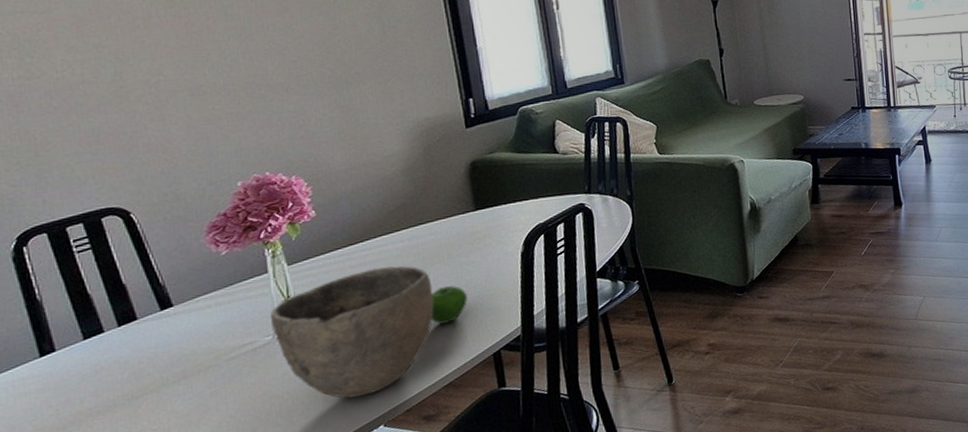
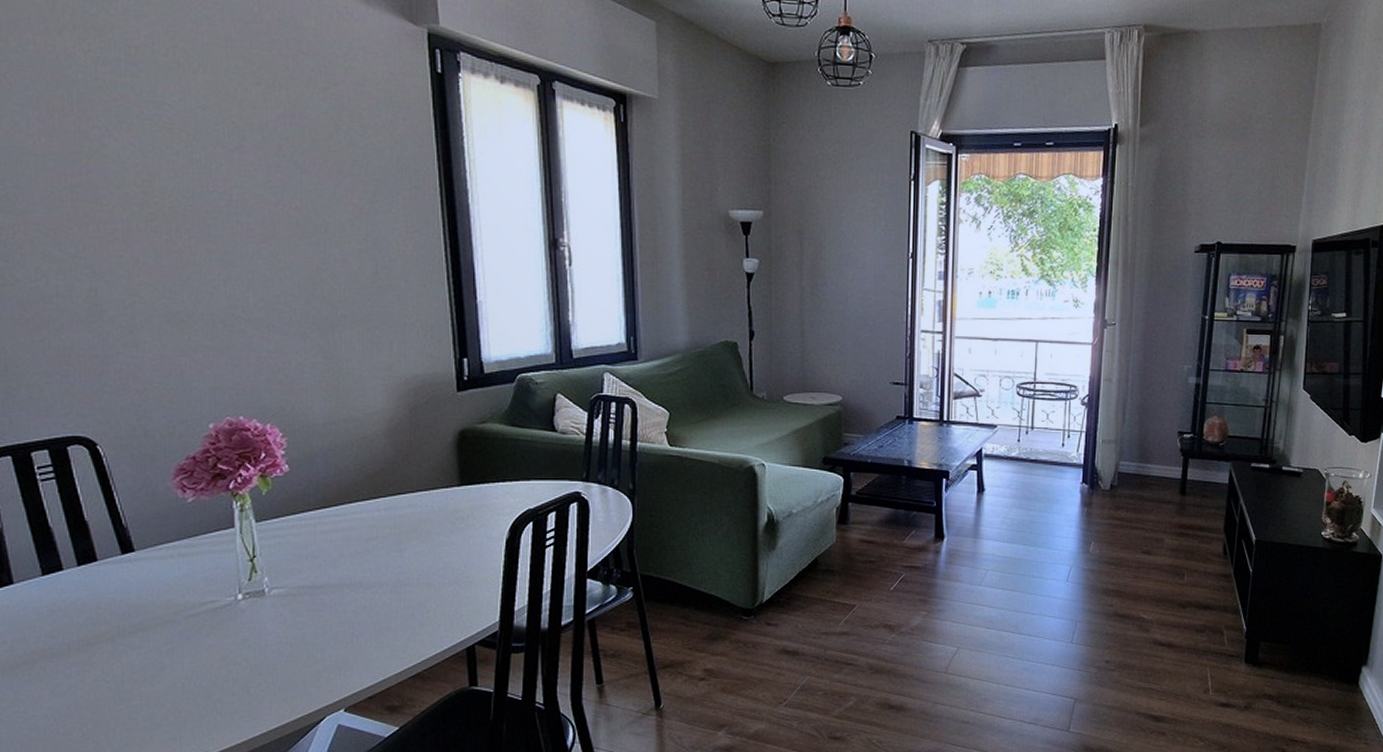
bowl: present [271,265,434,399] -> none [234,537,408,676]
apple: present [431,286,468,324] -> none [403,567,443,608]

